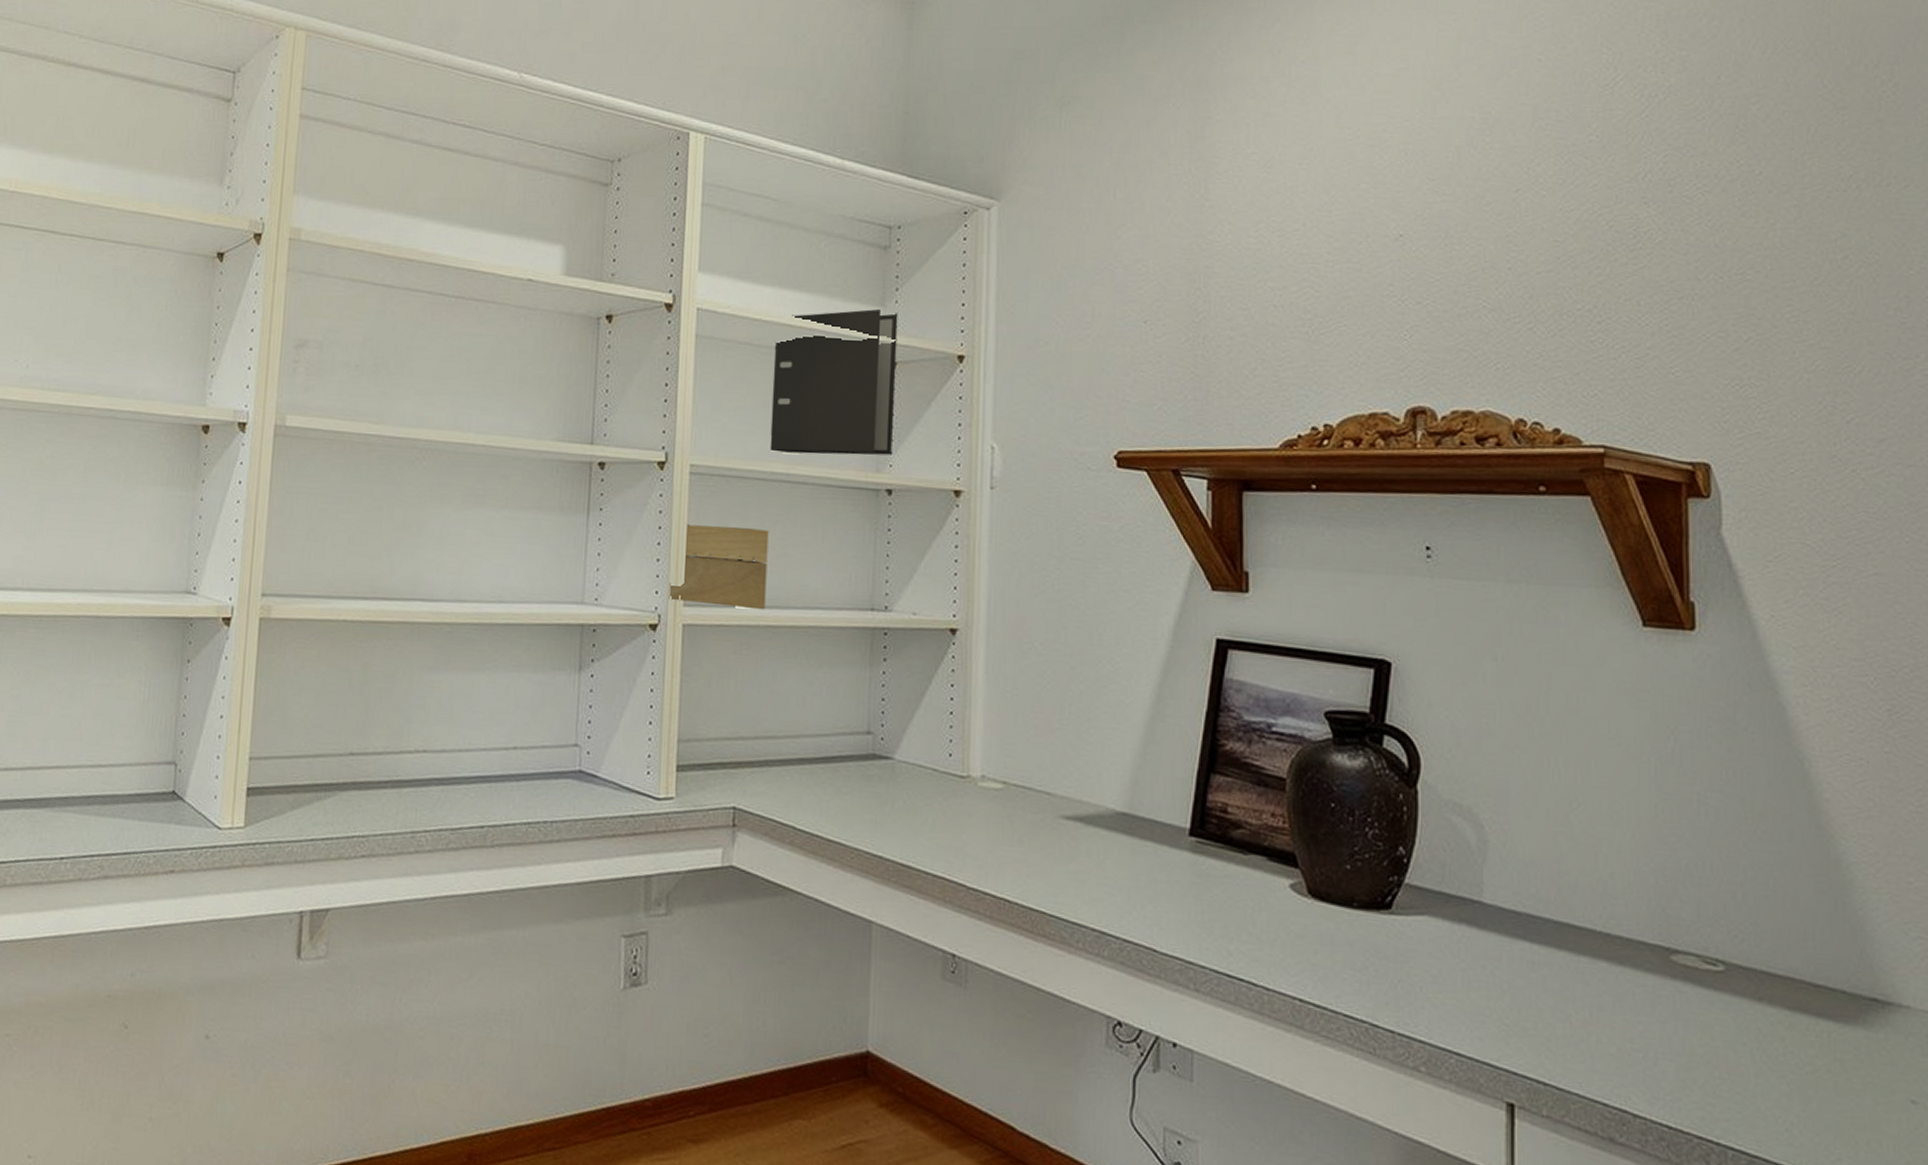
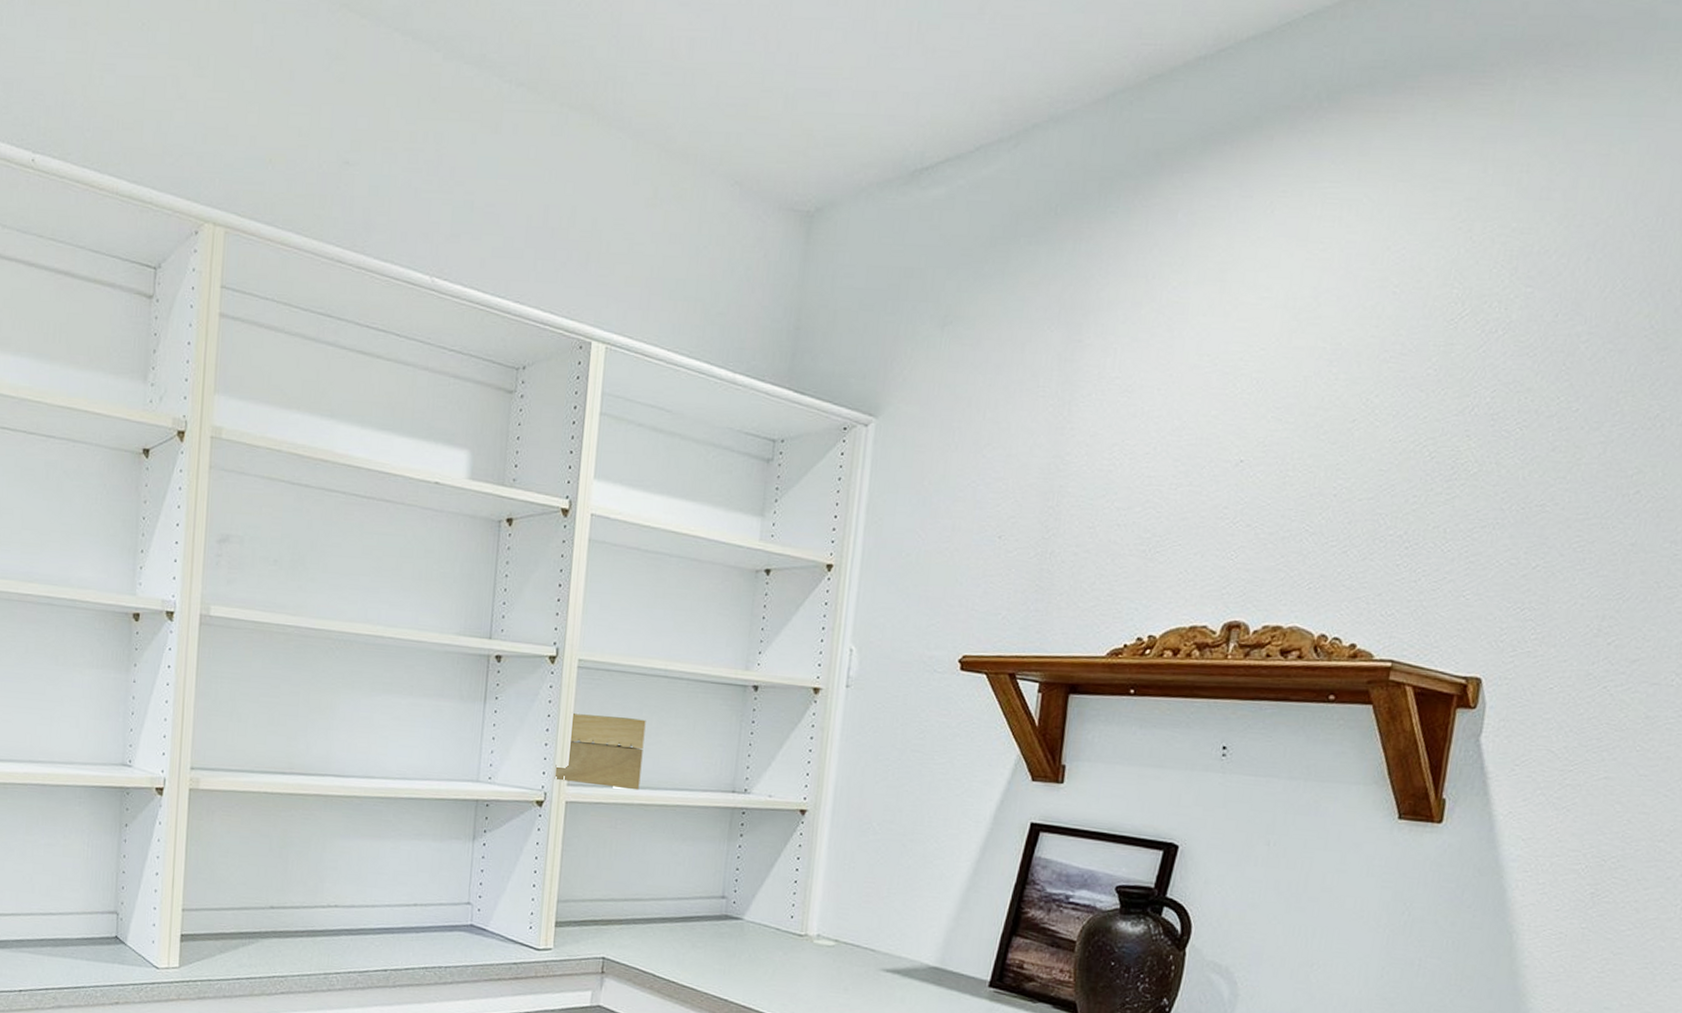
binder: present [769,309,898,456] -> none [651,519,775,655]

